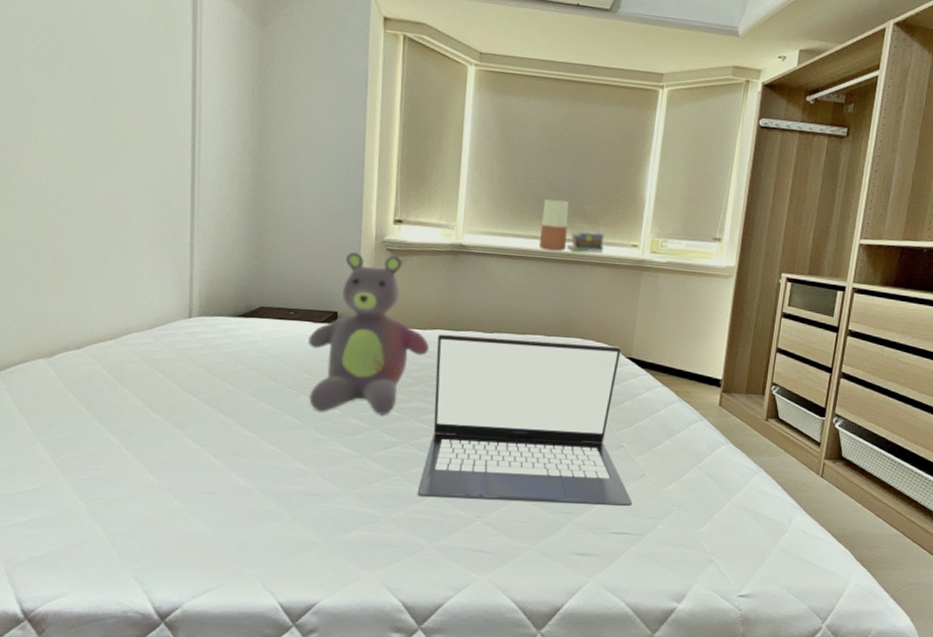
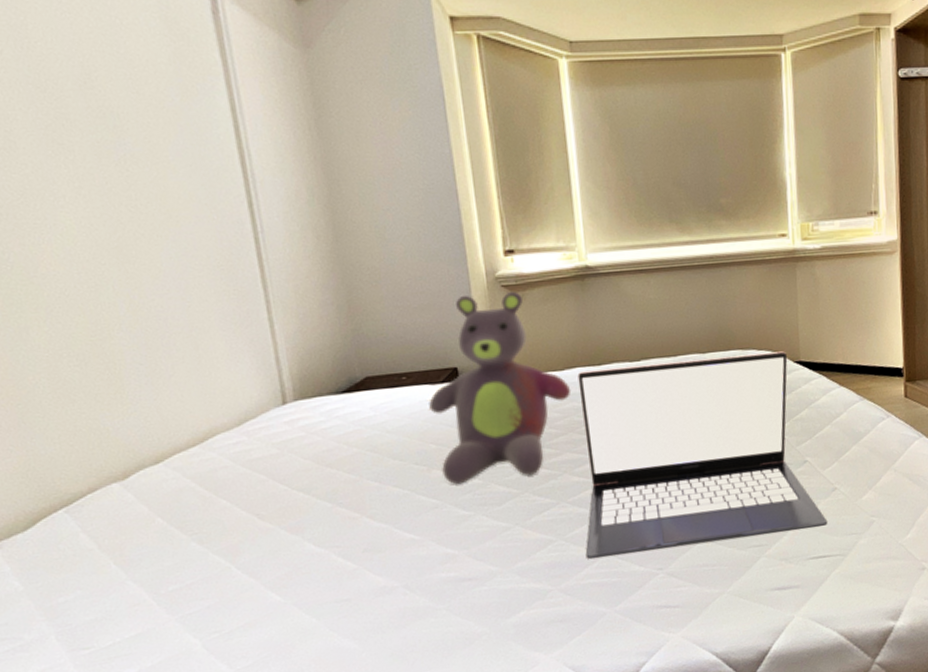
vase: present [538,199,569,252] -> none [672,196,706,258]
books: present [567,230,604,254] -> none [707,225,748,254]

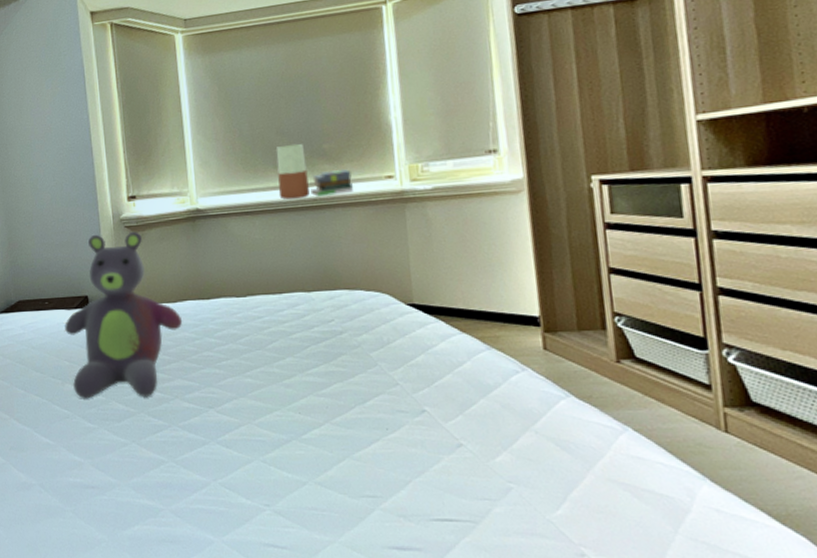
laptop: present [577,351,828,559] -> none [188,293,454,485]
vase: none [672,196,706,258] -> present [276,144,310,200]
books: none [707,225,748,254] -> present [310,168,353,197]

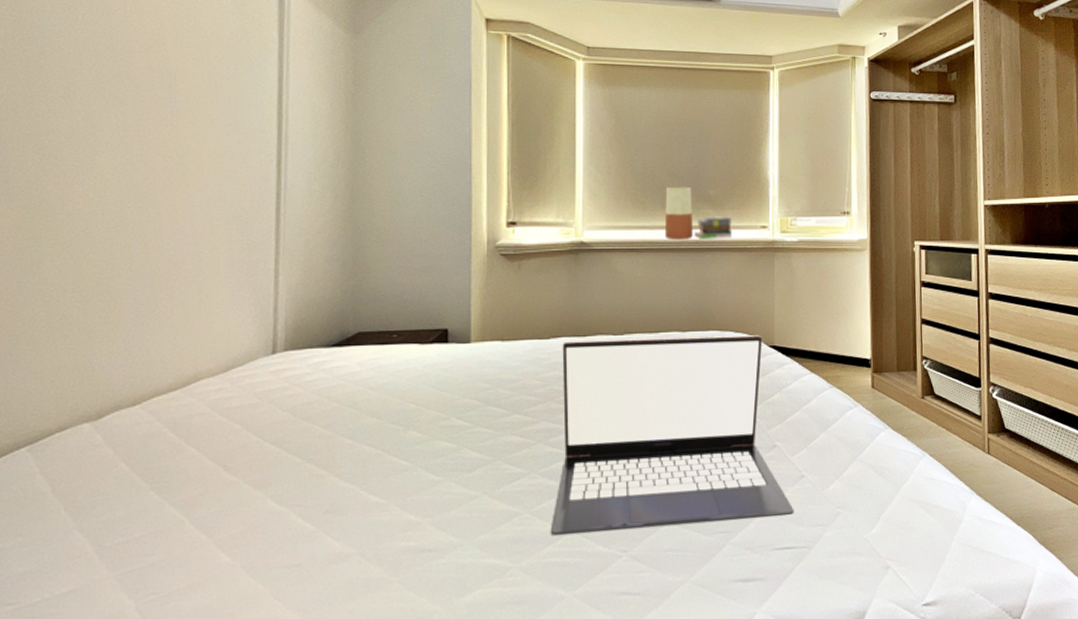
stuffed bear: present [65,231,183,398] -> none [415,260,555,446]
laptop: none [188,293,454,485] -> present [550,335,794,535]

